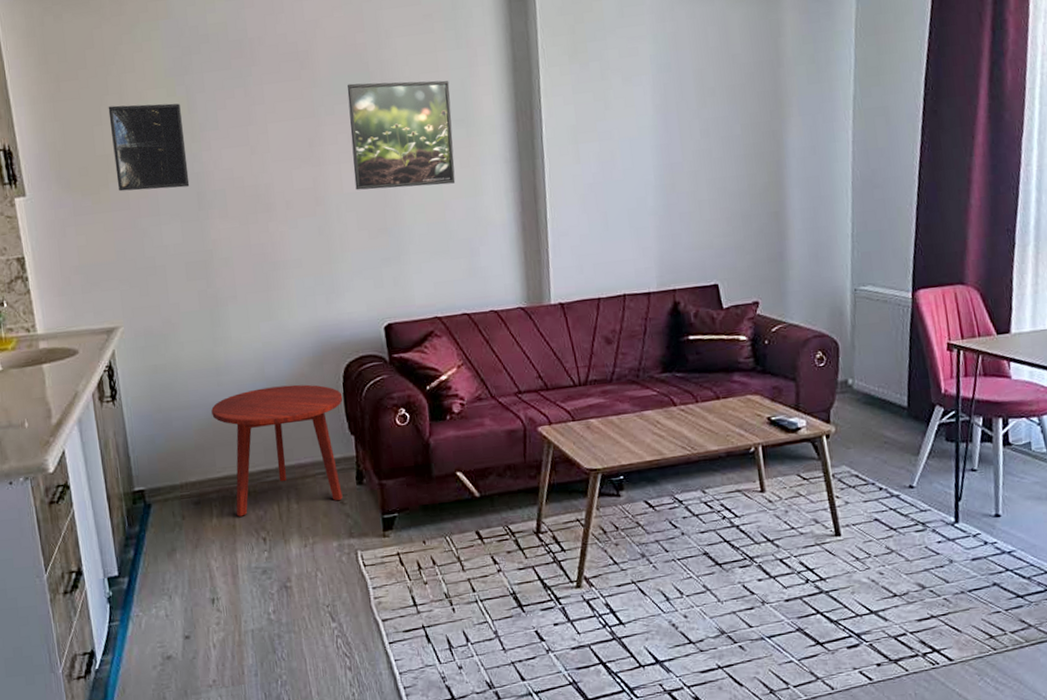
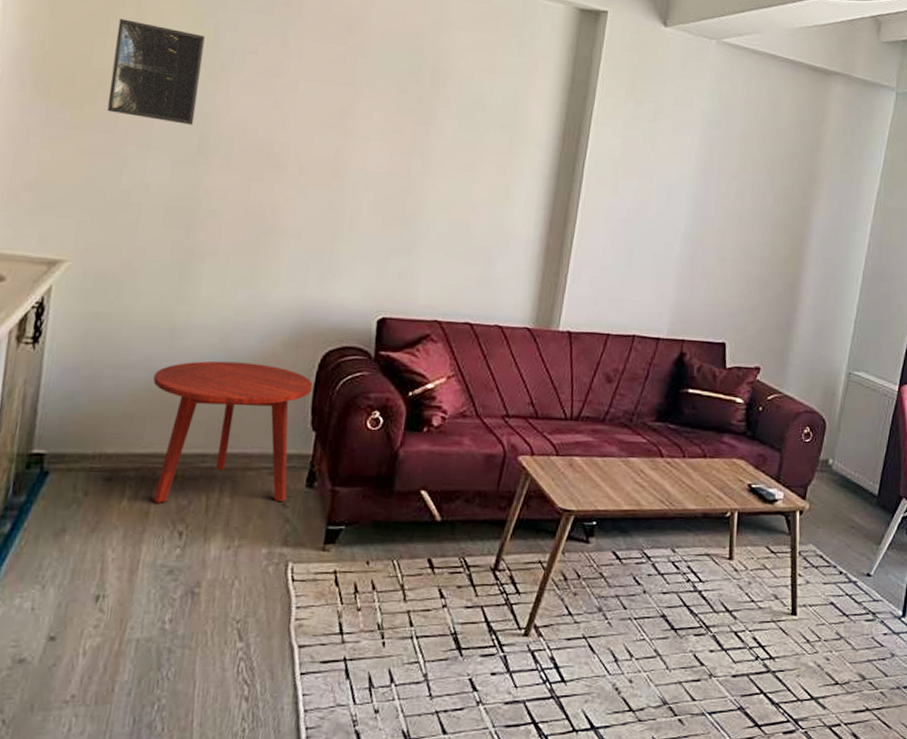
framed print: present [347,80,456,191] -> none [380,62,503,188]

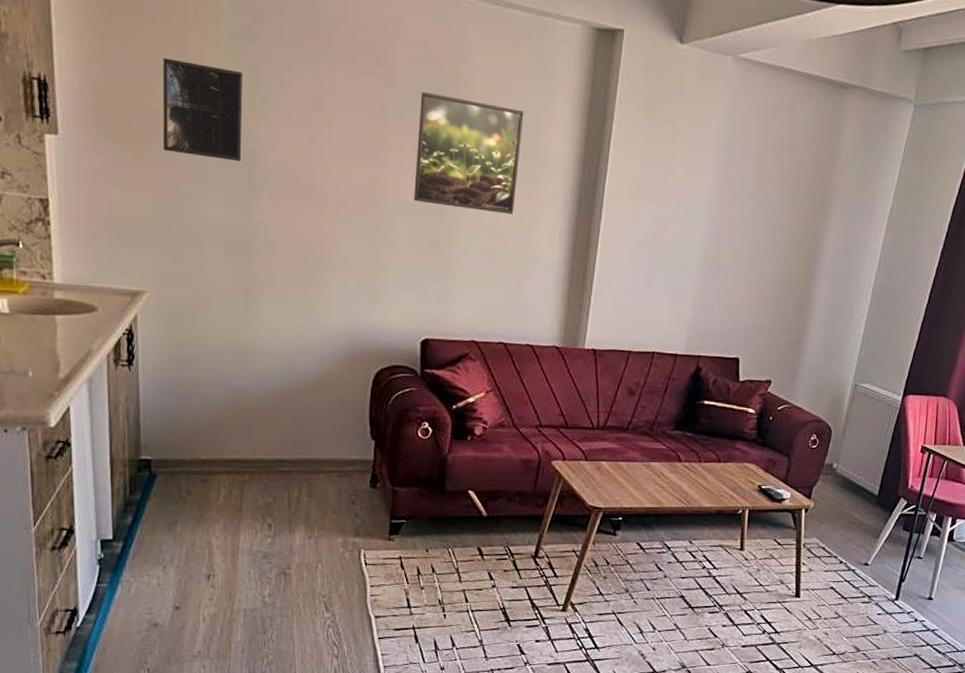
side table: present [153,361,313,503] -> none [233,379,369,501]
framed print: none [380,62,503,188] -> present [414,91,524,214]

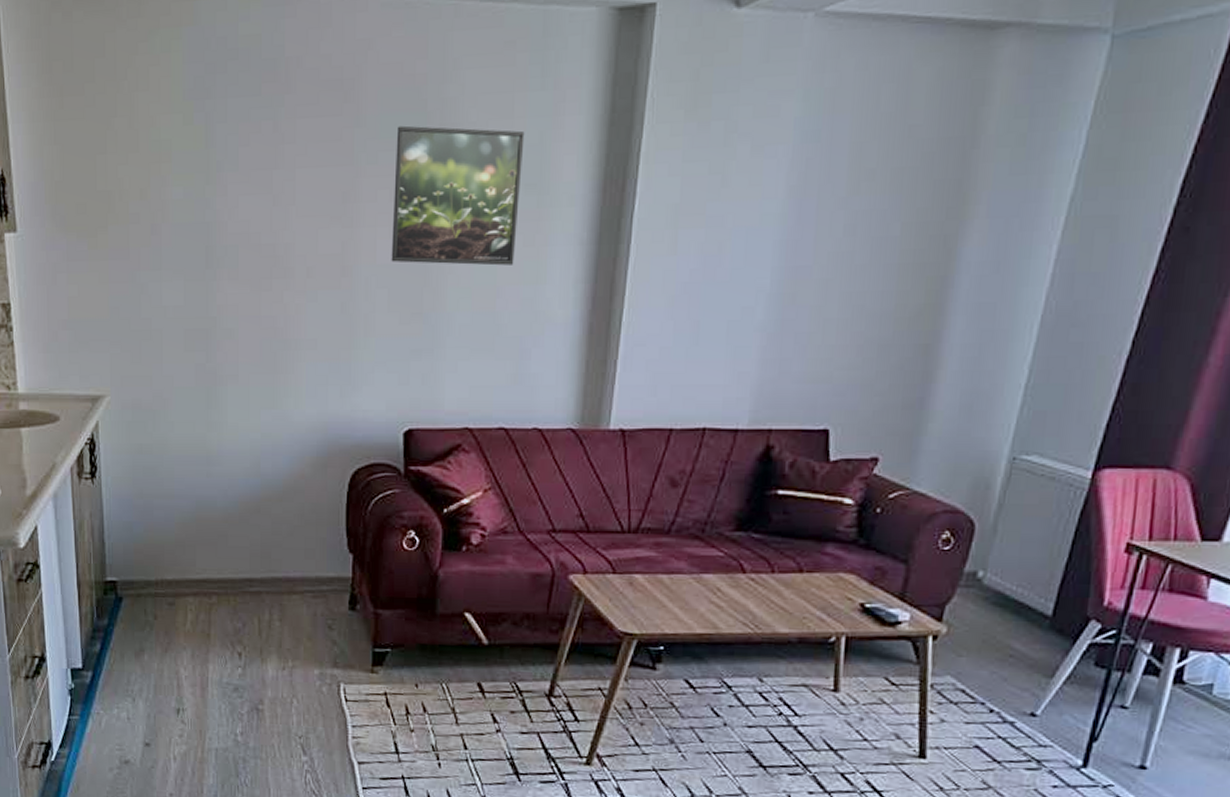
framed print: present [162,58,243,162] -> none [115,131,199,239]

